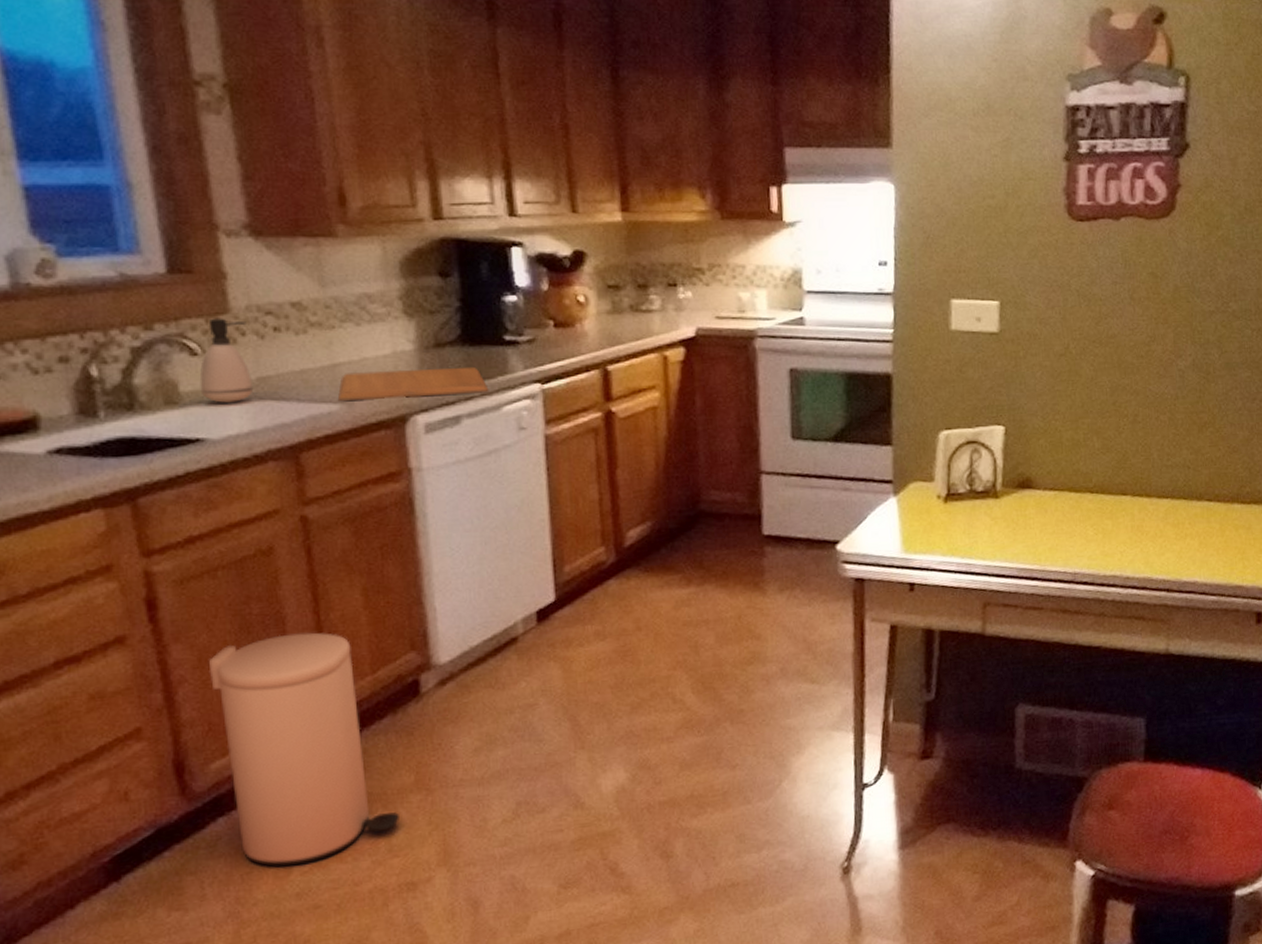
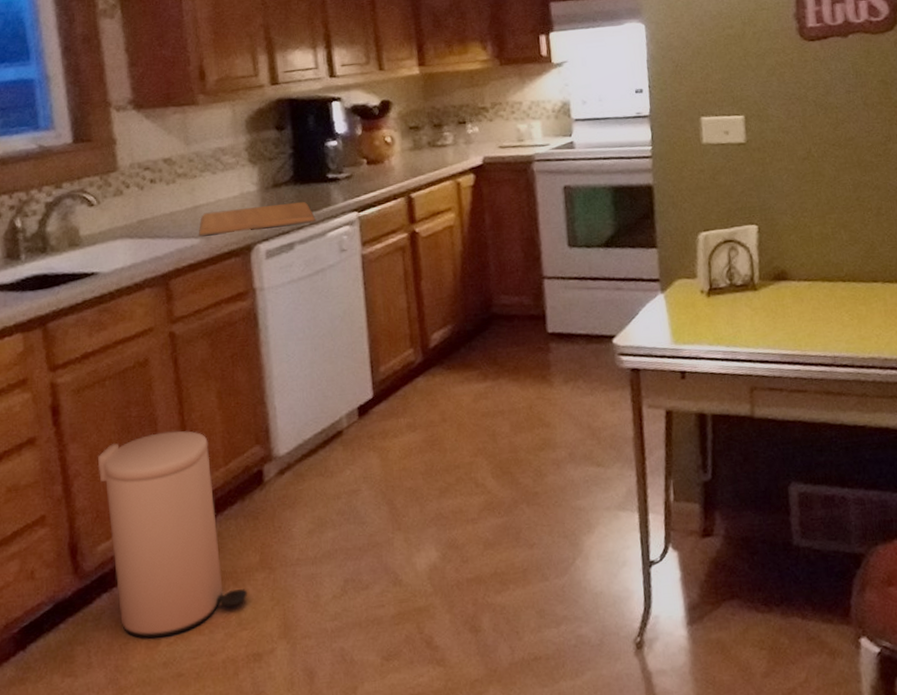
soap dispenser: present [199,318,254,404] -> none [95,175,135,243]

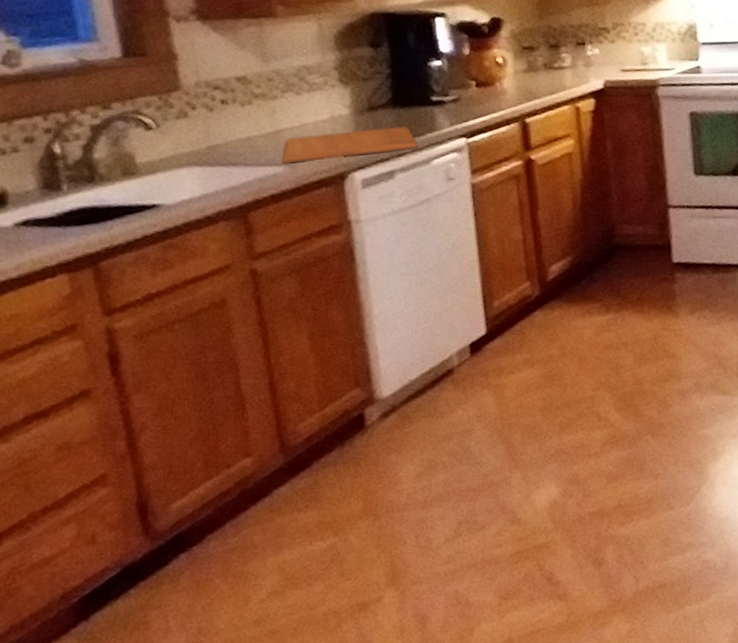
pedal bin: present [97,430,247,640] -> none [167,375,350,598]

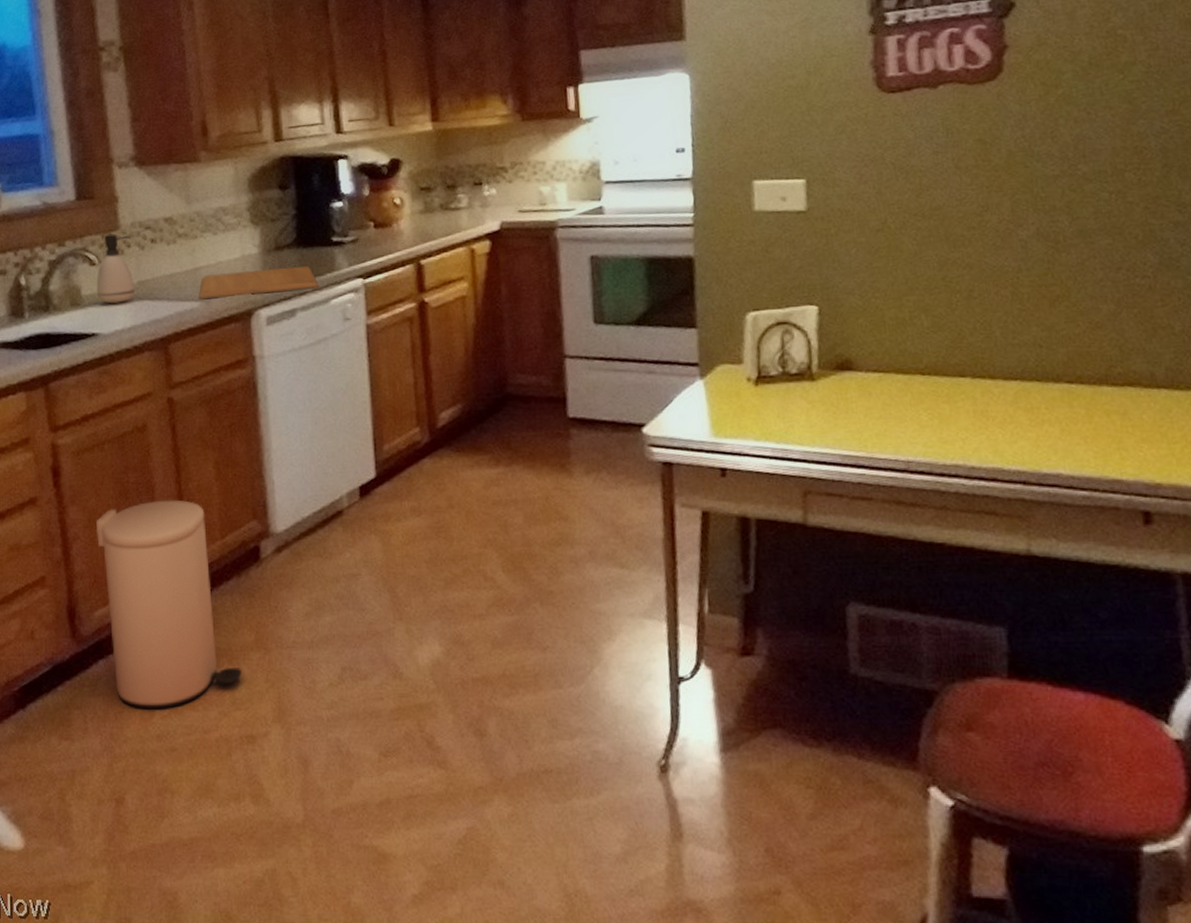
soap dispenser: none [154,94,205,172] -> present [96,234,135,304]
pedal bin: none [167,375,350,598] -> present [95,500,242,711]

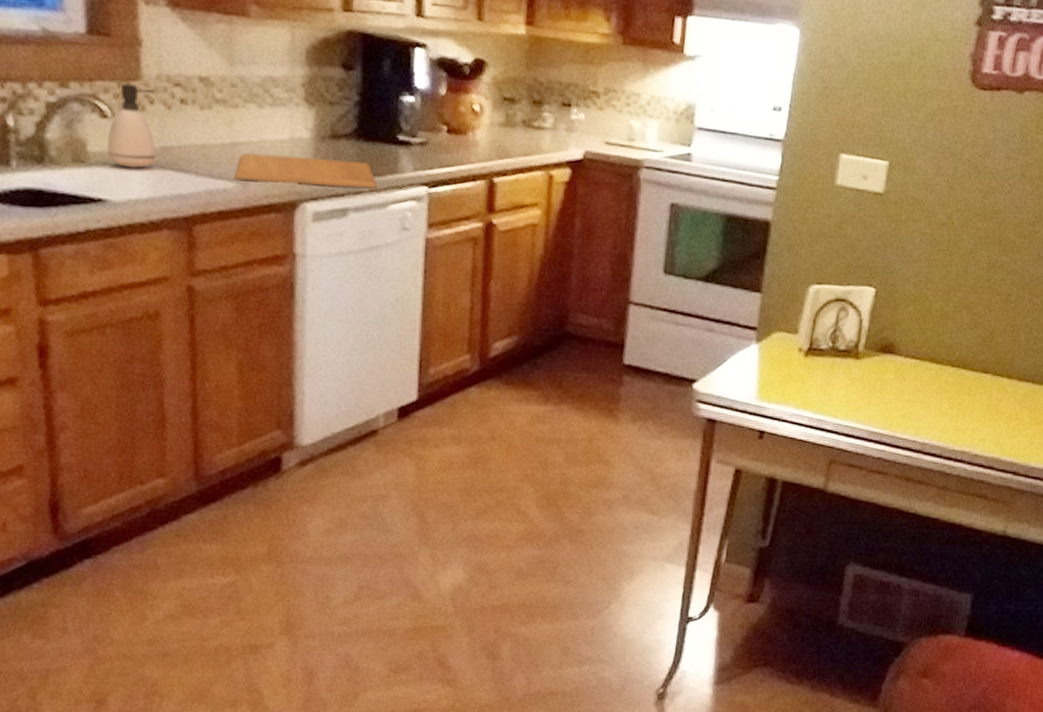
pedal bin: present [95,500,242,711] -> none [89,396,250,615]

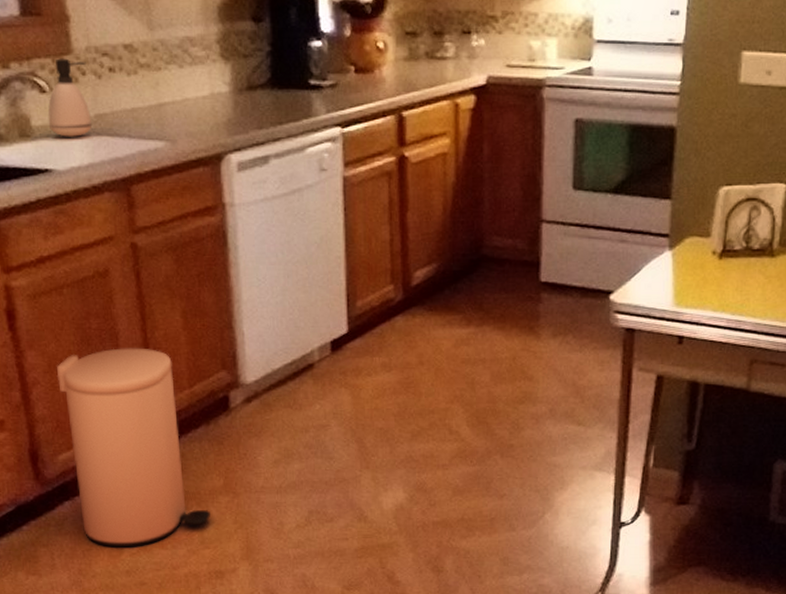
pedal bin: none [89,396,250,615] -> present [56,348,210,549]
chopping board: present [233,153,378,190] -> none [162,109,295,139]

